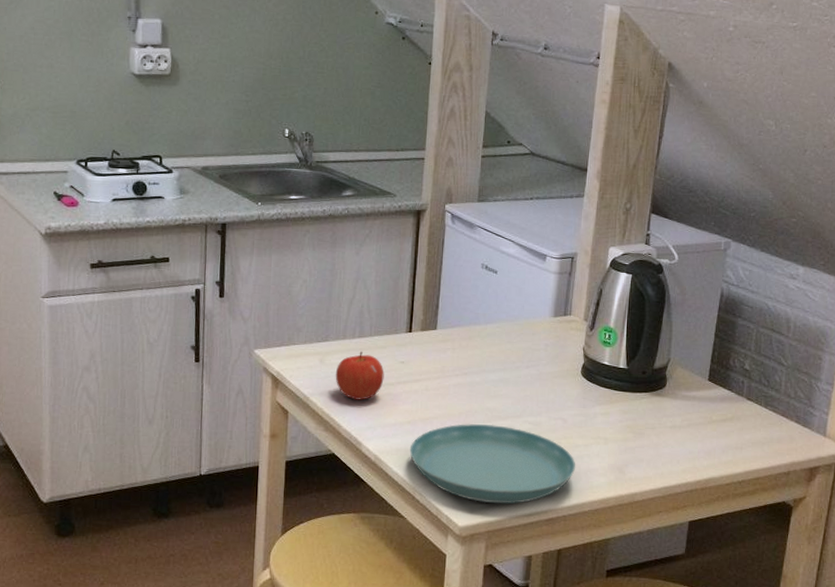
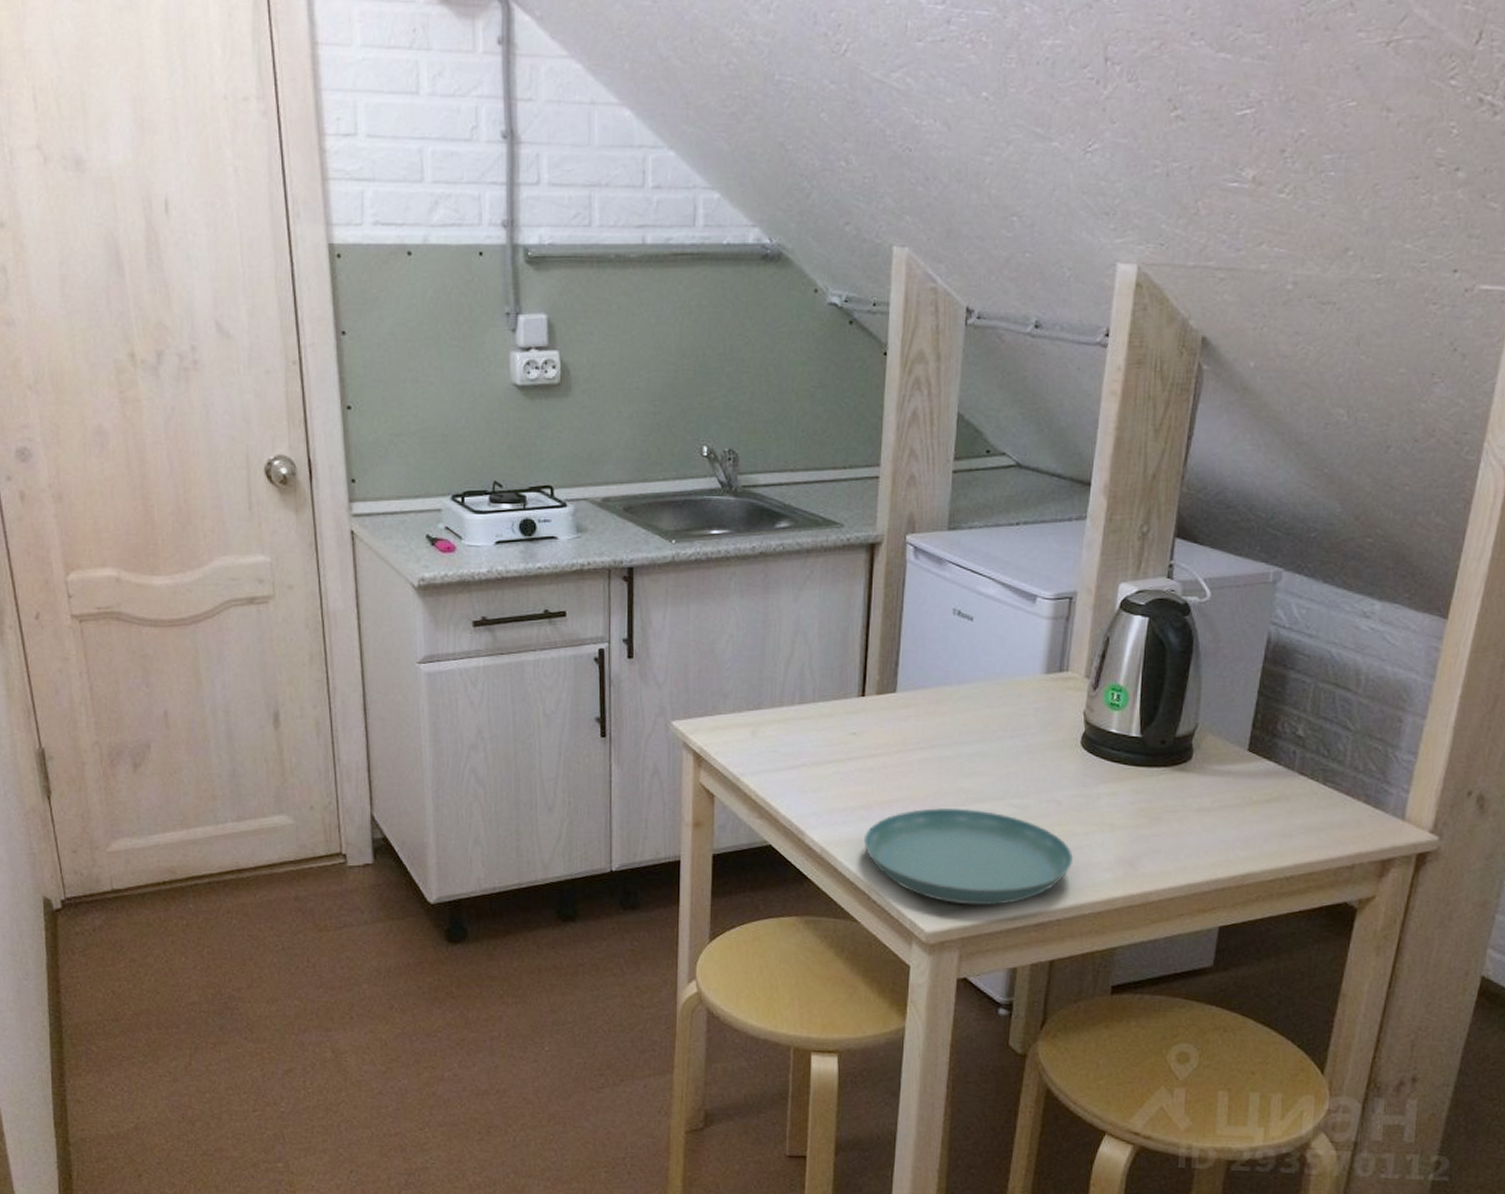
apple: present [335,351,384,400] -> none [771,720,831,781]

